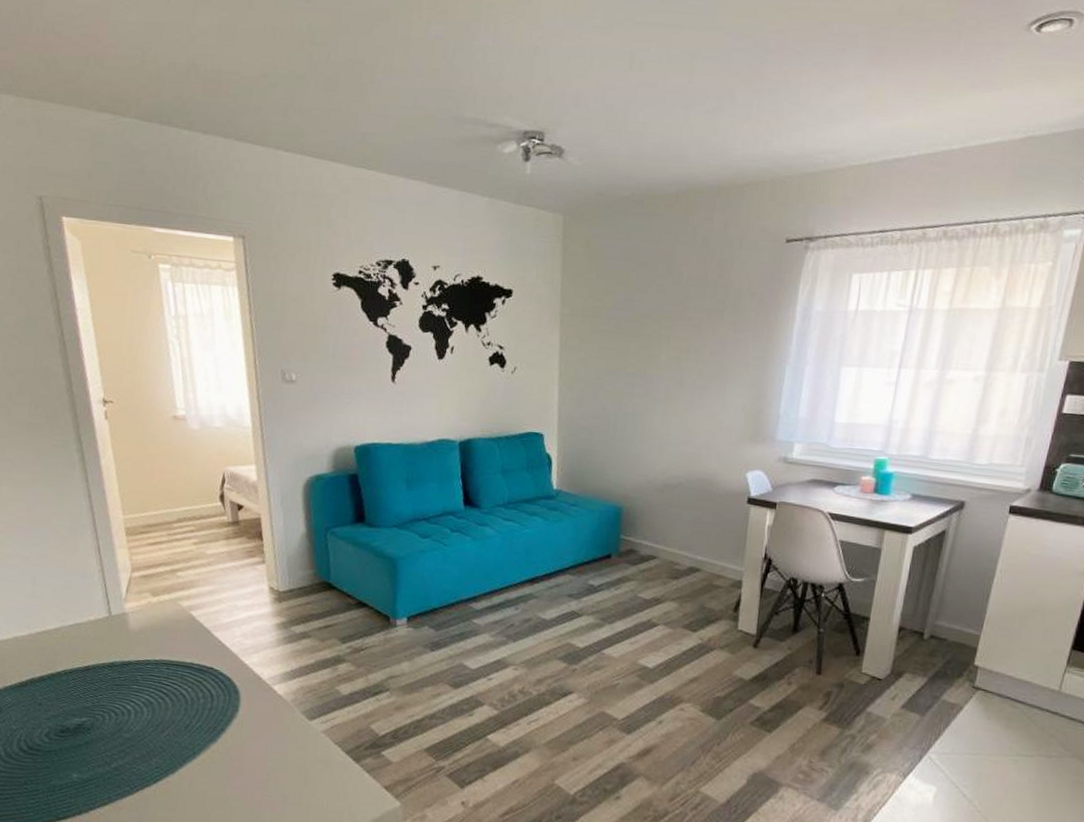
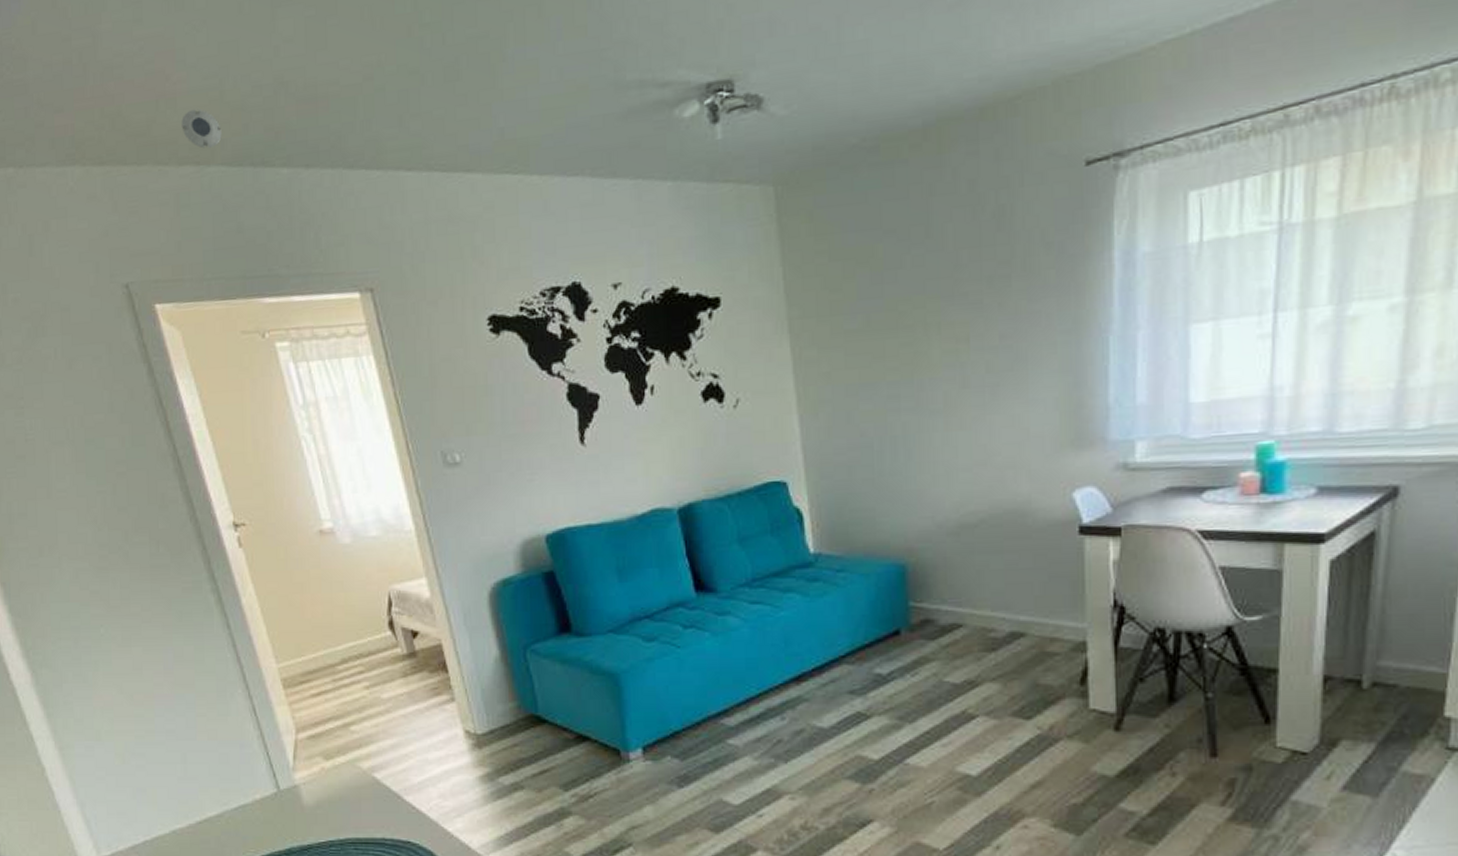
smoke detector: none [105,70,139,103] -> present [181,109,222,149]

